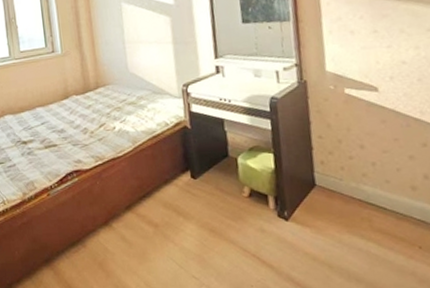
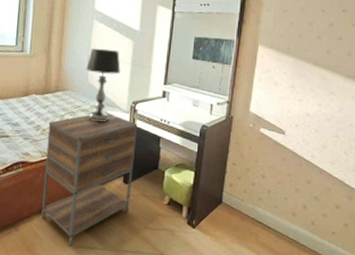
nightstand: none [95,101,205,257] -> present [41,112,138,245]
table lamp: none [123,30,162,114] -> present [86,48,121,122]

